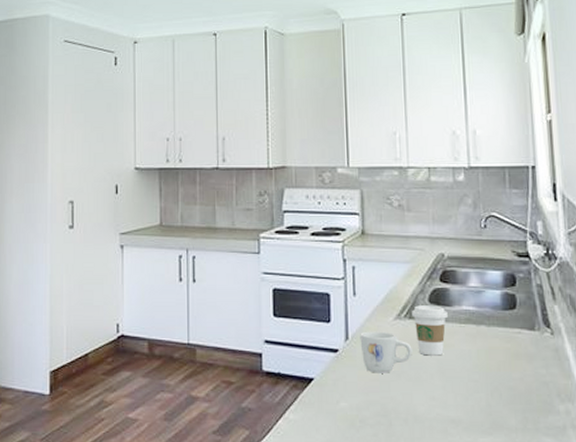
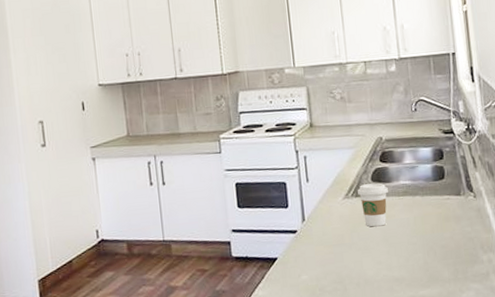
mug: present [360,331,412,373] -> none [314,210,360,247]

